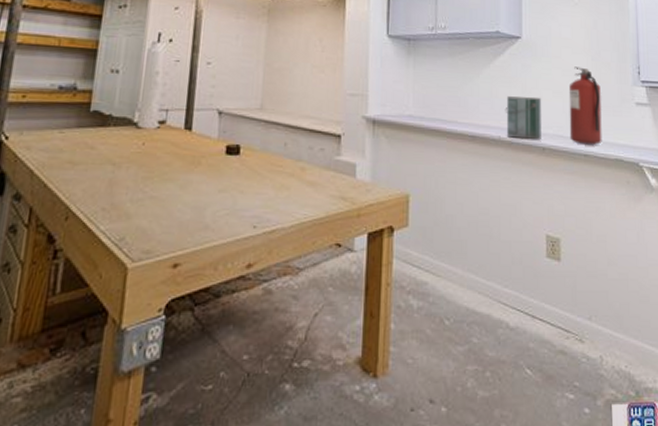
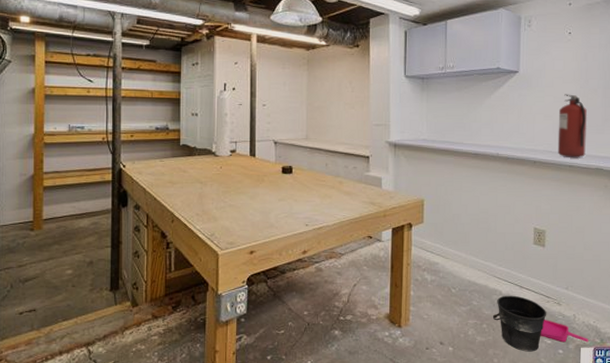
bucket: none [498,329,567,412] -> present [492,295,547,352]
paint can: present [505,96,541,141] -> none [503,120,534,156]
dustpan: none [559,364,621,397] -> present [540,320,589,343]

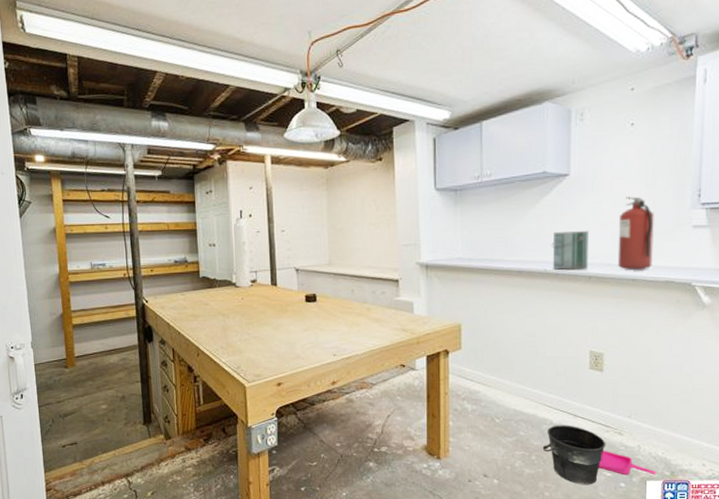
paint can: none [503,120,534,156] -> present [551,230,588,270]

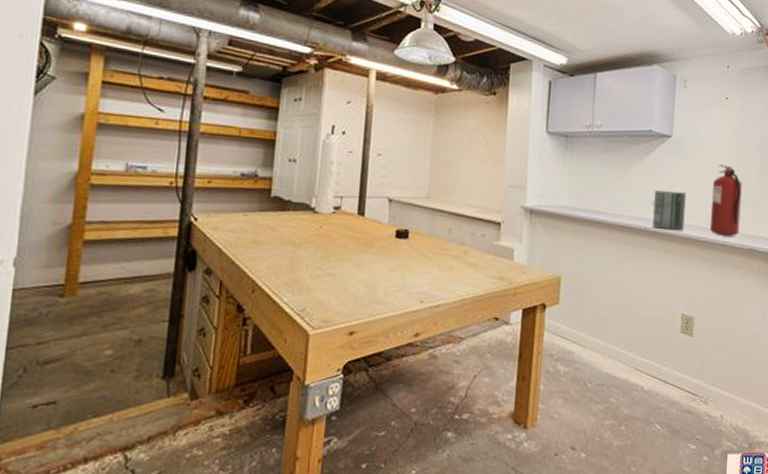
bucket: present [542,425,606,485] -> none [632,391,692,459]
dustpan: present [598,451,656,475] -> none [684,421,736,448]

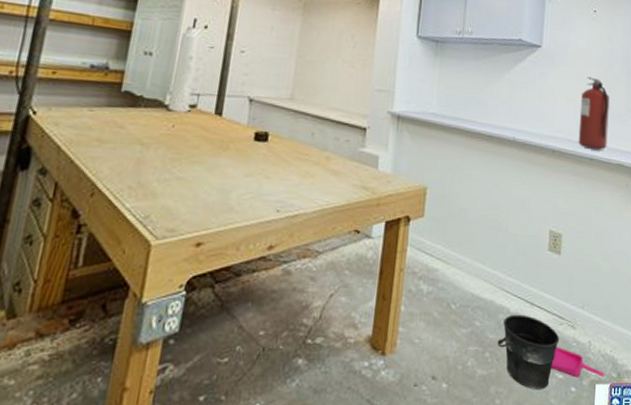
bucket: none [632,391,692,459] -> present [497,314,560,390]
paint can: present [652,191,686,231] -> none [521,101,555,143]
dustpan: none [684,421,736,448] -> present [551,347,604,378]

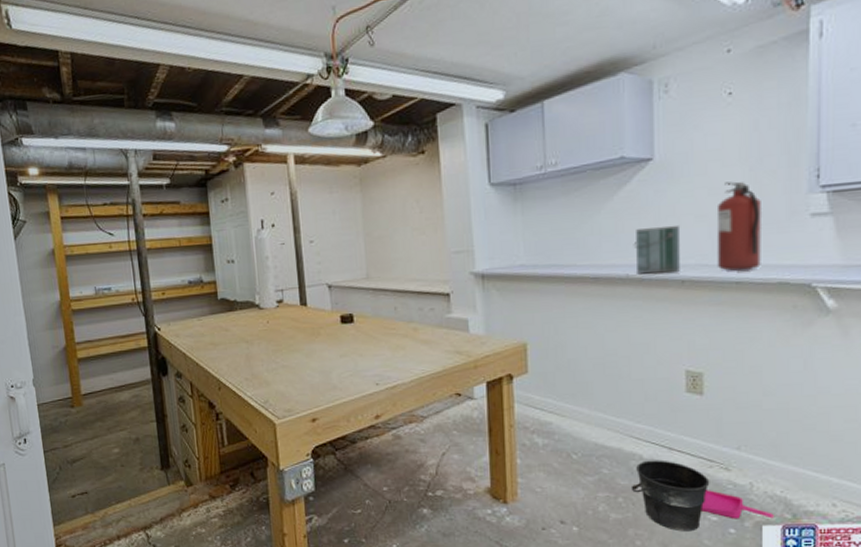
paint can: none [521,101,555,143] -> present [633,225,680,274]

